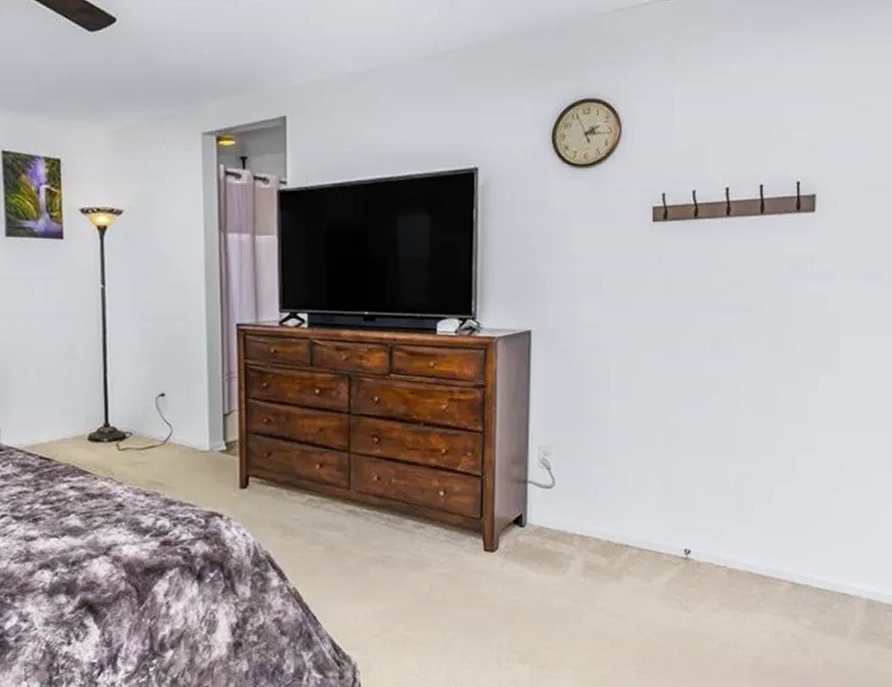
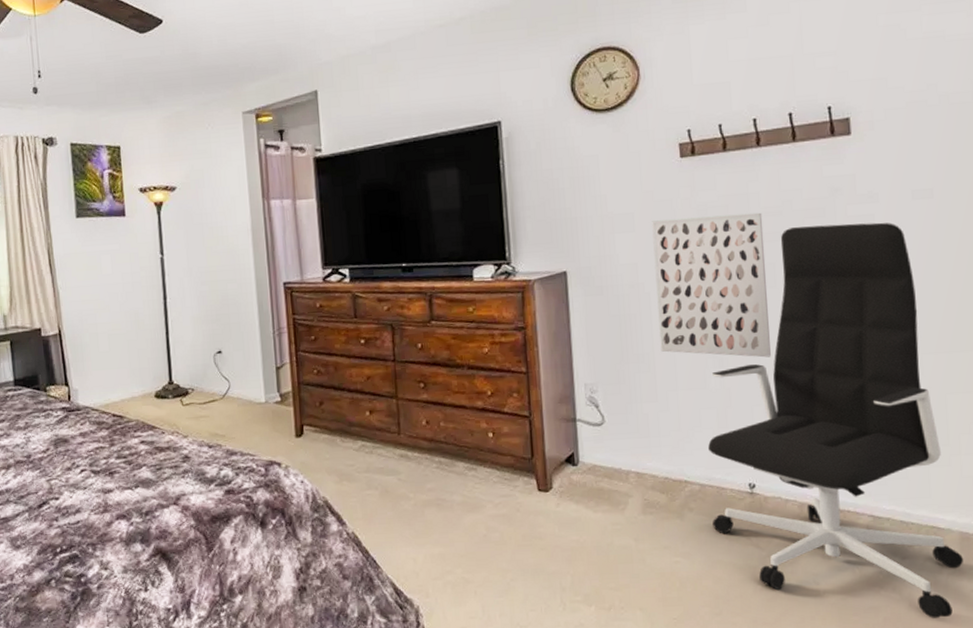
wall art: none [615,283,725,428] -> present [652,212,771,358]
office chair: none [647,300,867,678] -> present [708,222,963,618]

